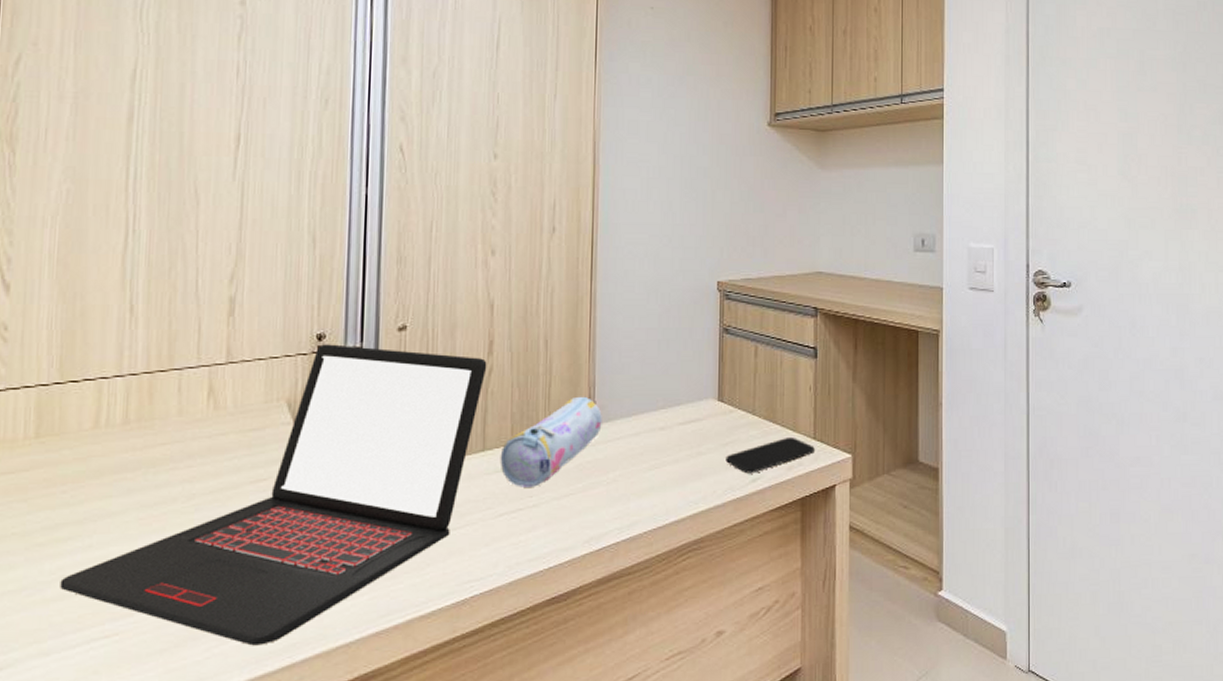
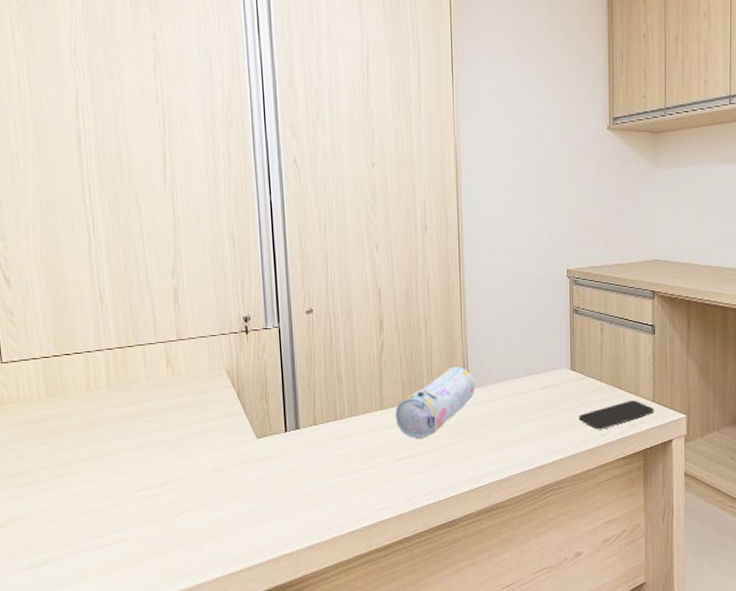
laptop: present [60,344,487,646] -> none [79,325,380,552]

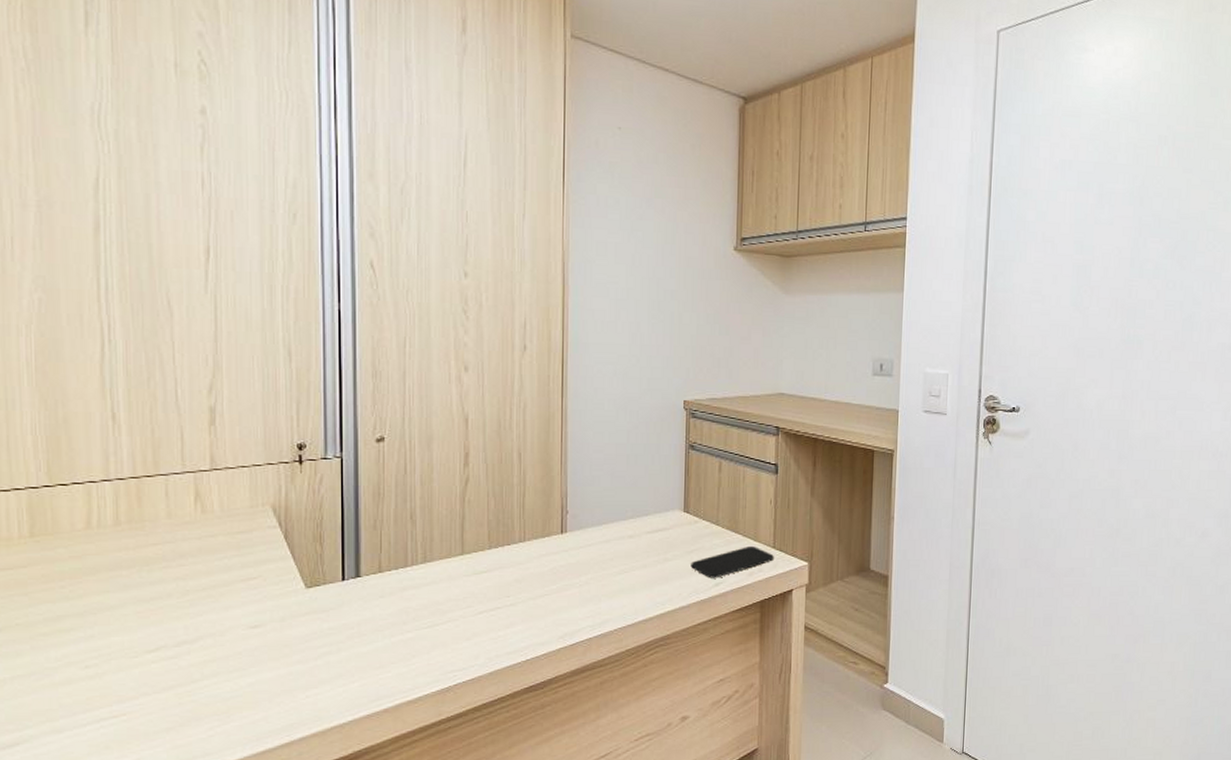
pencil case: present [395,366,475,438] -> none [478,506,574,588]

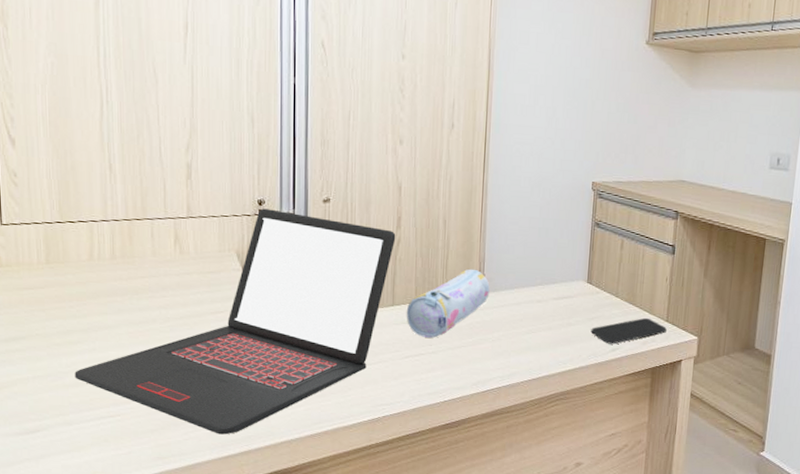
laptop: none [66,453,464,726] -> present [74,208,396,435]
pencil case: none [478,506,574,588] -> present [406,268,490,338]

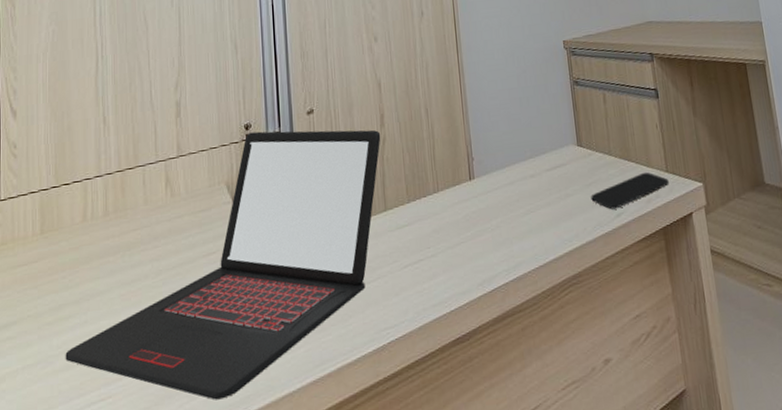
pencil case: present [406,268,490,338] -> none [399,154,481,240]

